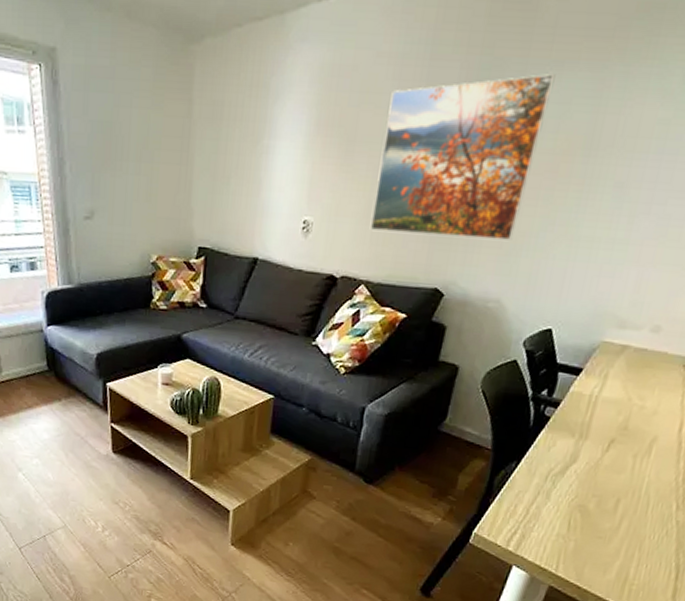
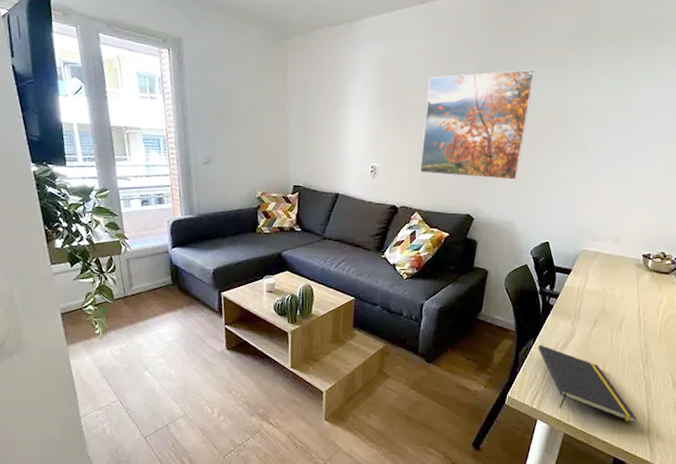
notepad: none [522,469,659,581] -> present [538,345,637,424]

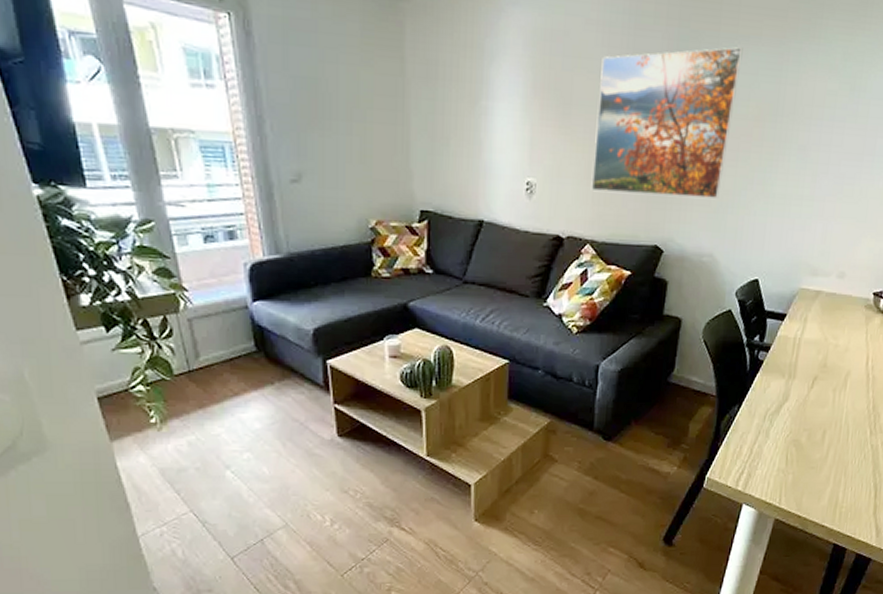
notepad: present [538,345,637,424] -> none [744,411,861,502]

